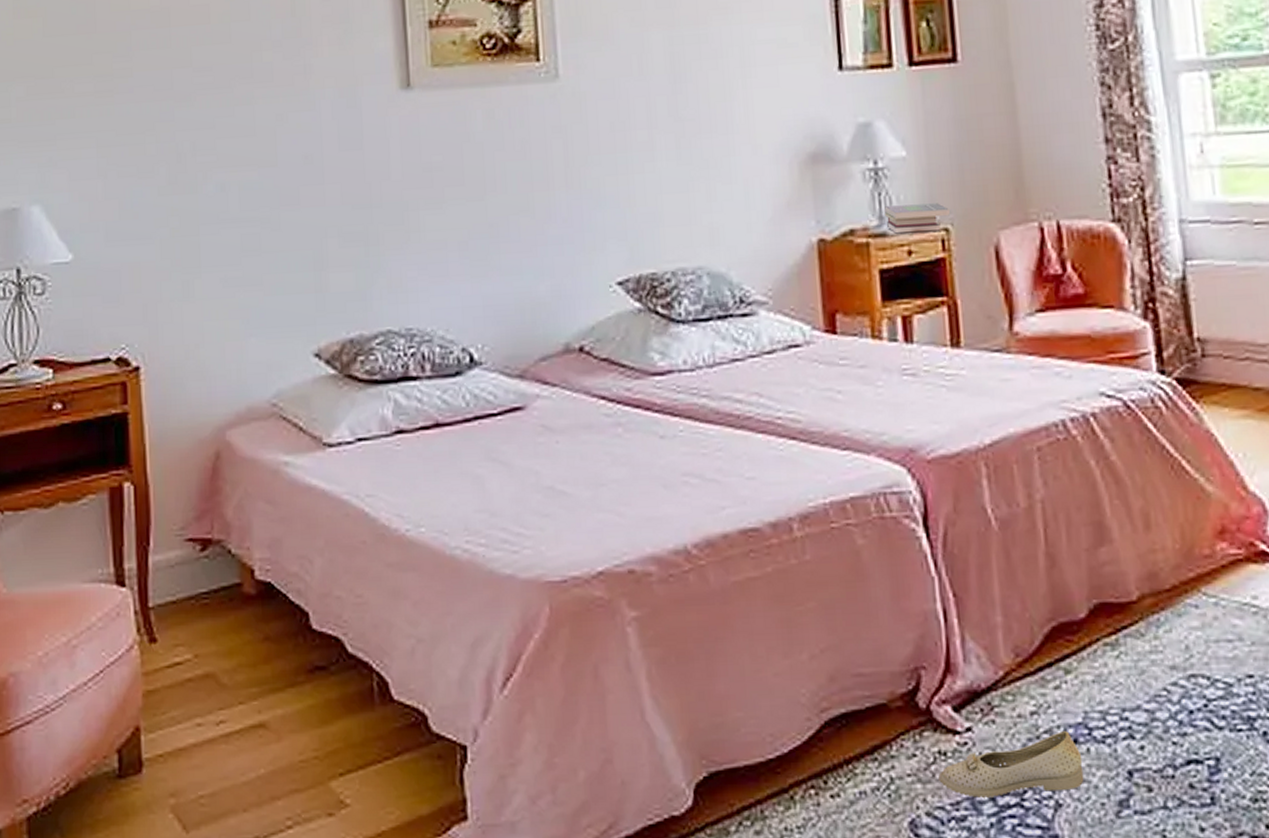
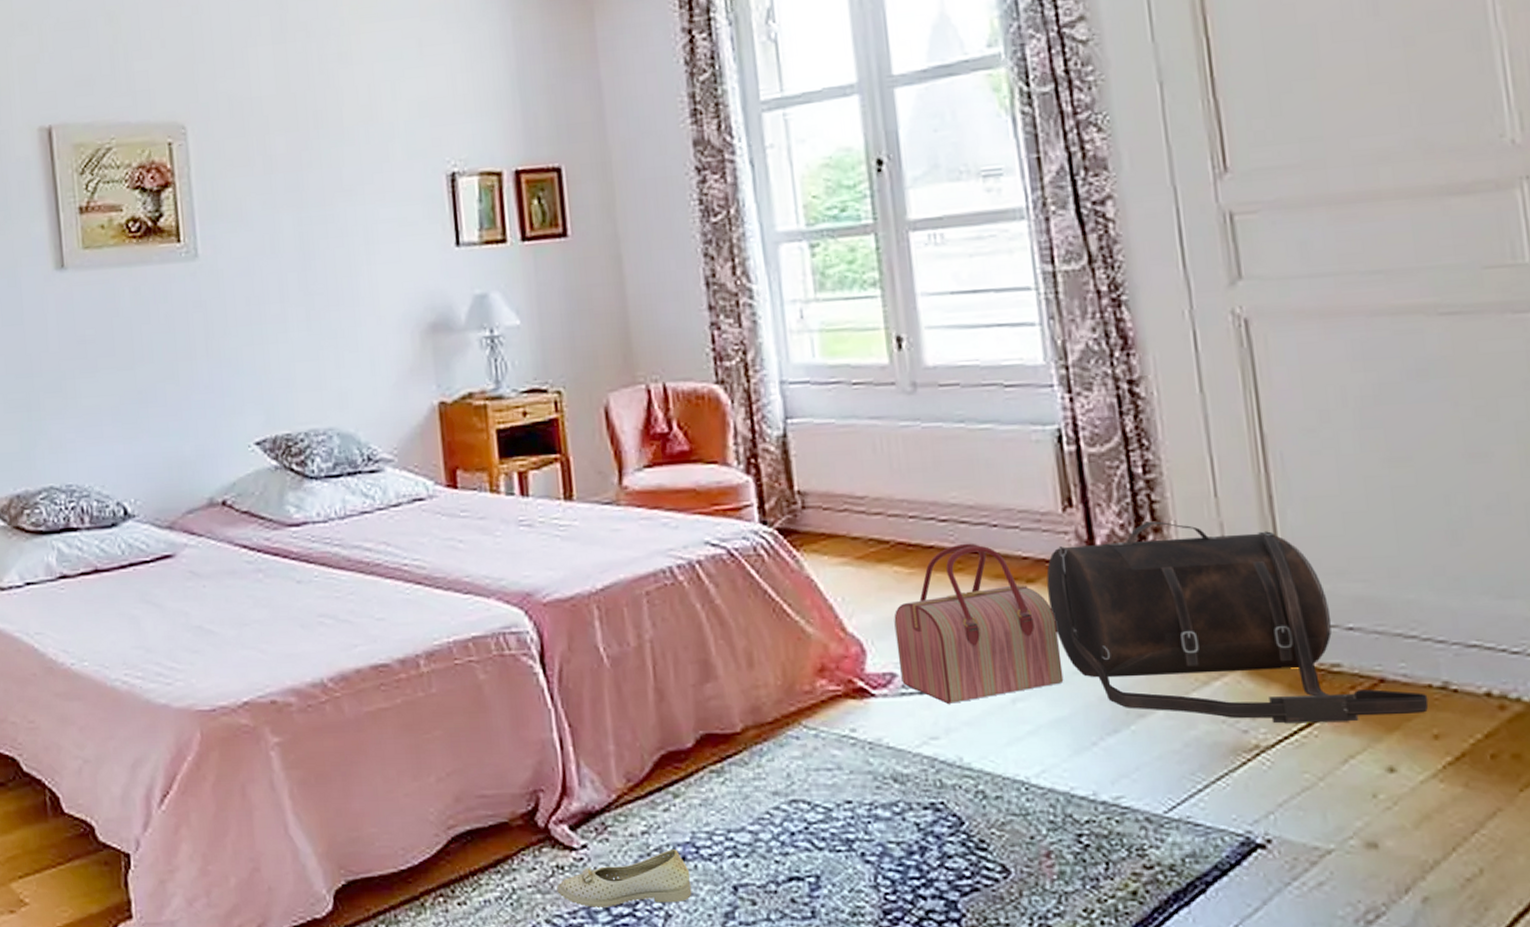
books: present [884,203,951,234] -> none [500,368,563,397]

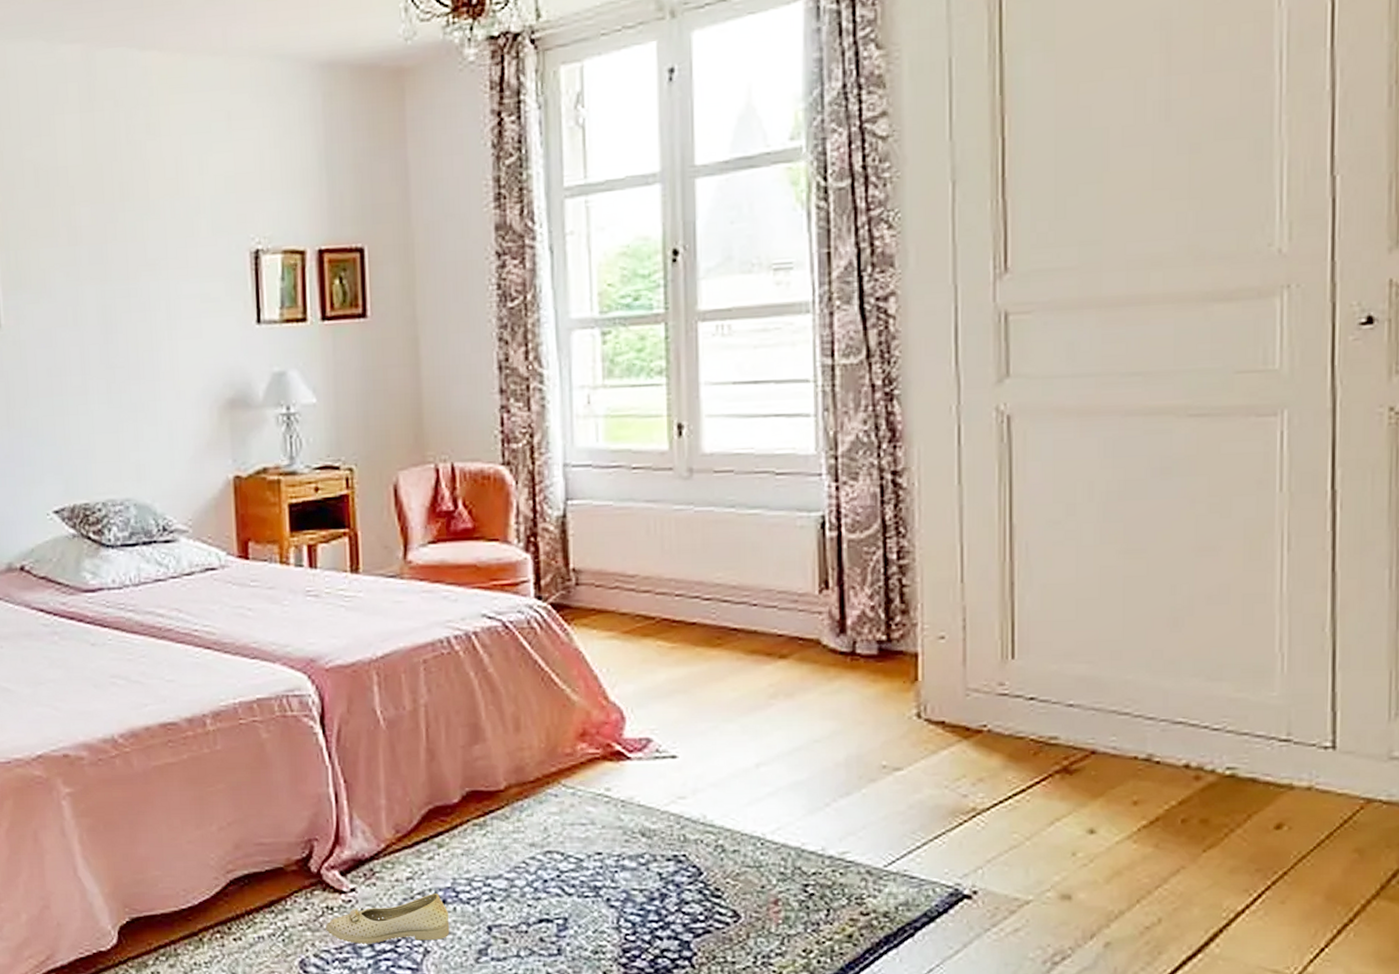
handbag: present [894,543,1064,704] -> none [654,620,805,767]
duffel bag: present [1046,521,1429,724] -> none [798,604,1132,790]

